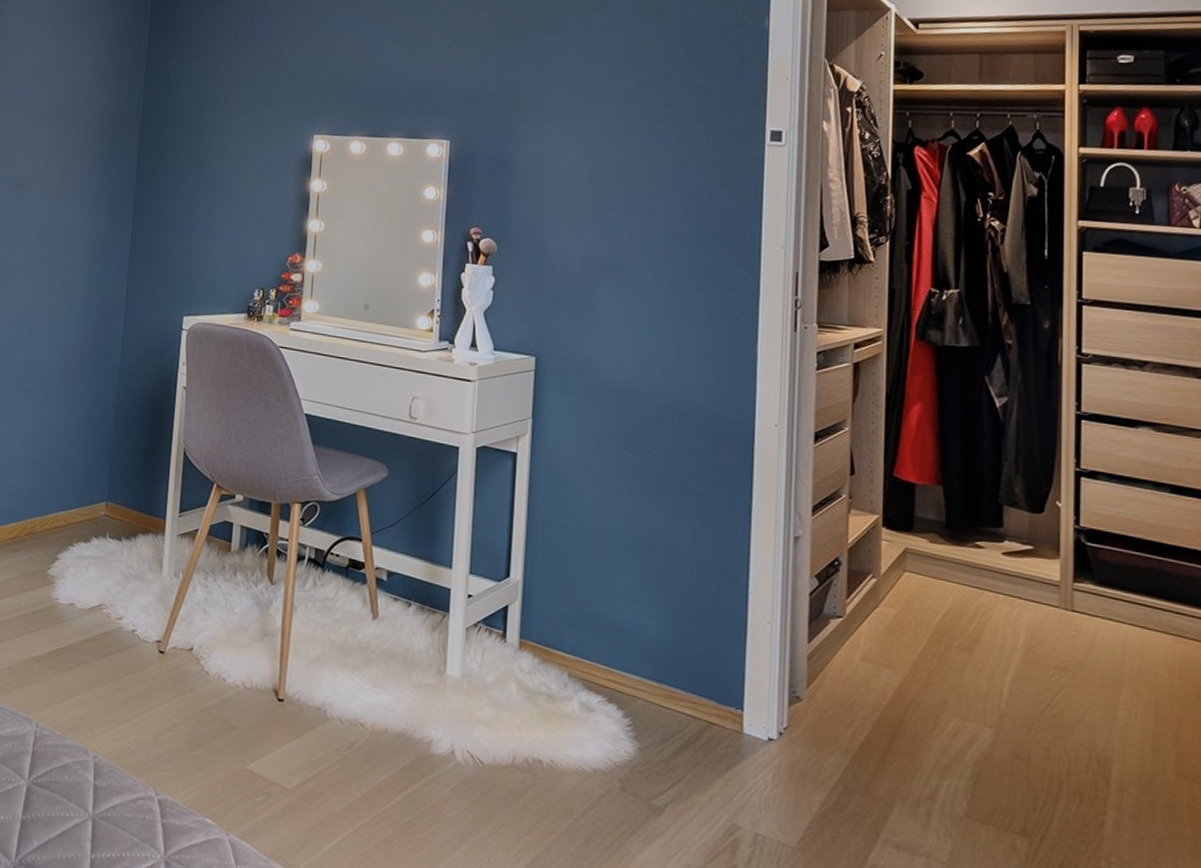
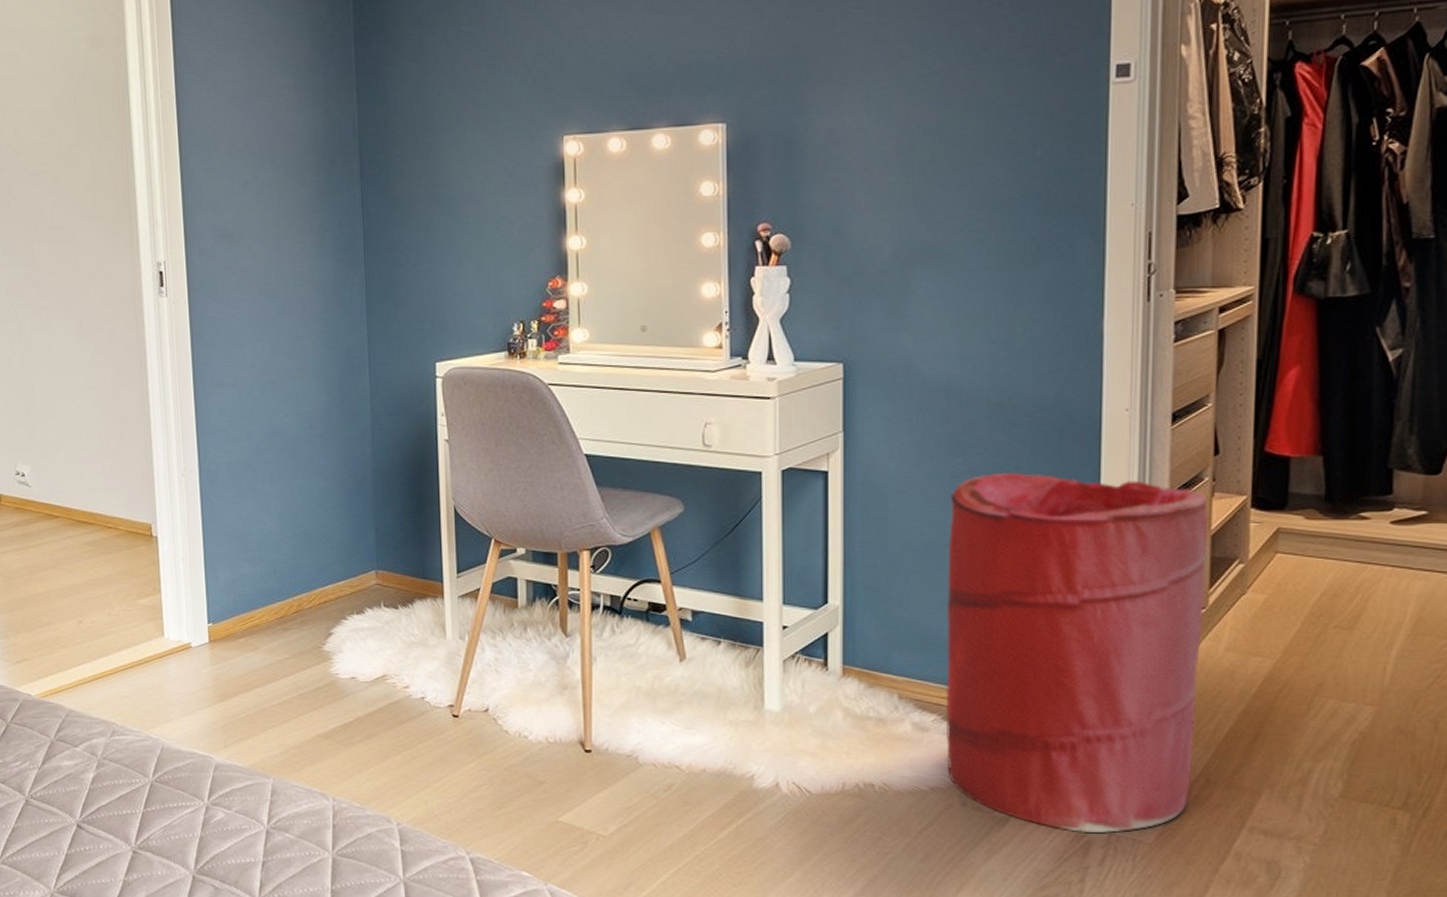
laundry hamper: none [609,470,845,833] -> present [945,473,1208,833]

